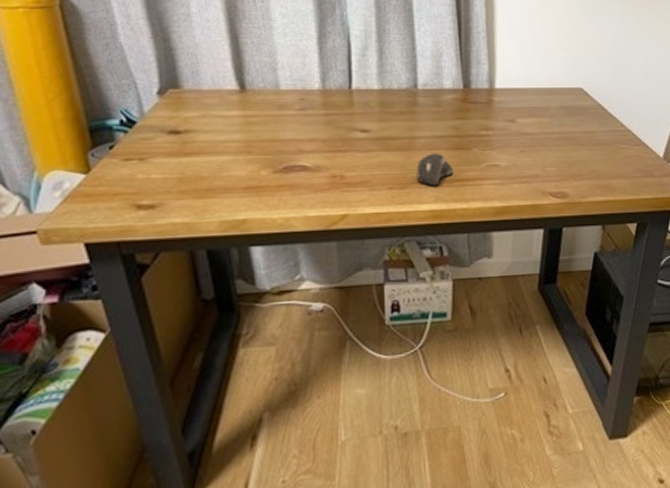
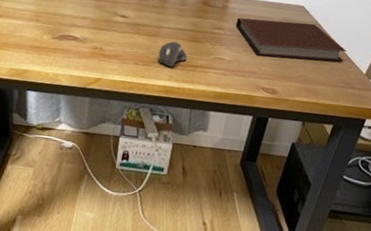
notebook: none [506,107,639,155] -> present [236,17,347,62]

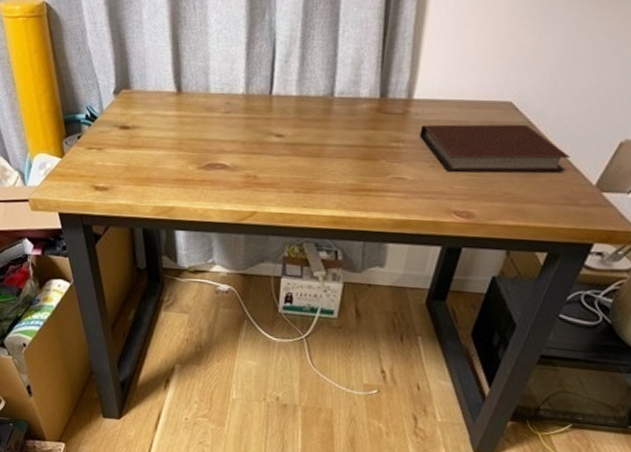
computer mouse: present [158,41,187,68] -> none [322,161,359,194]

